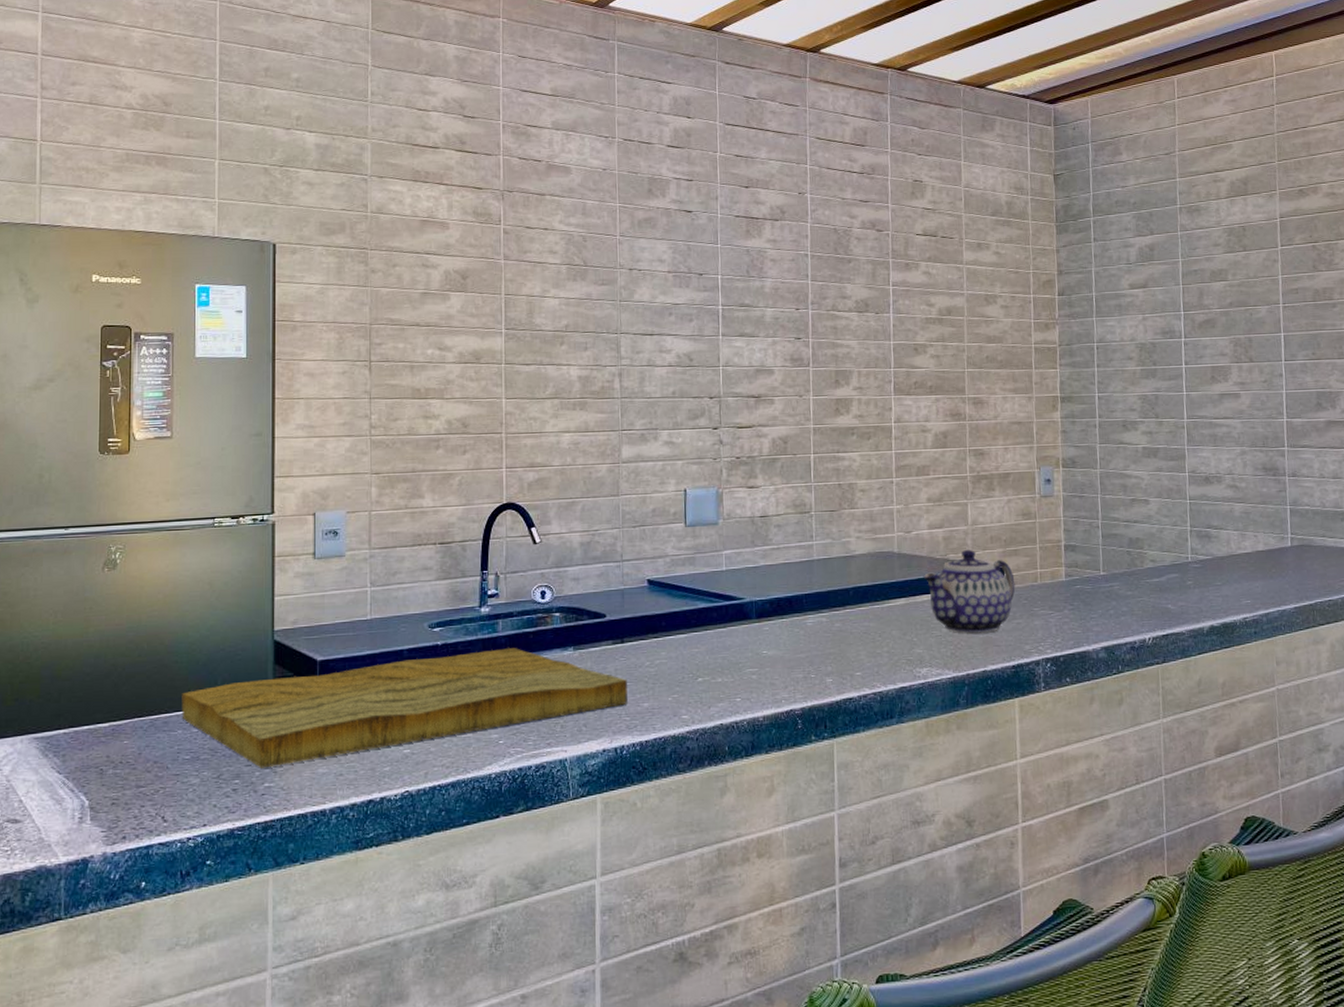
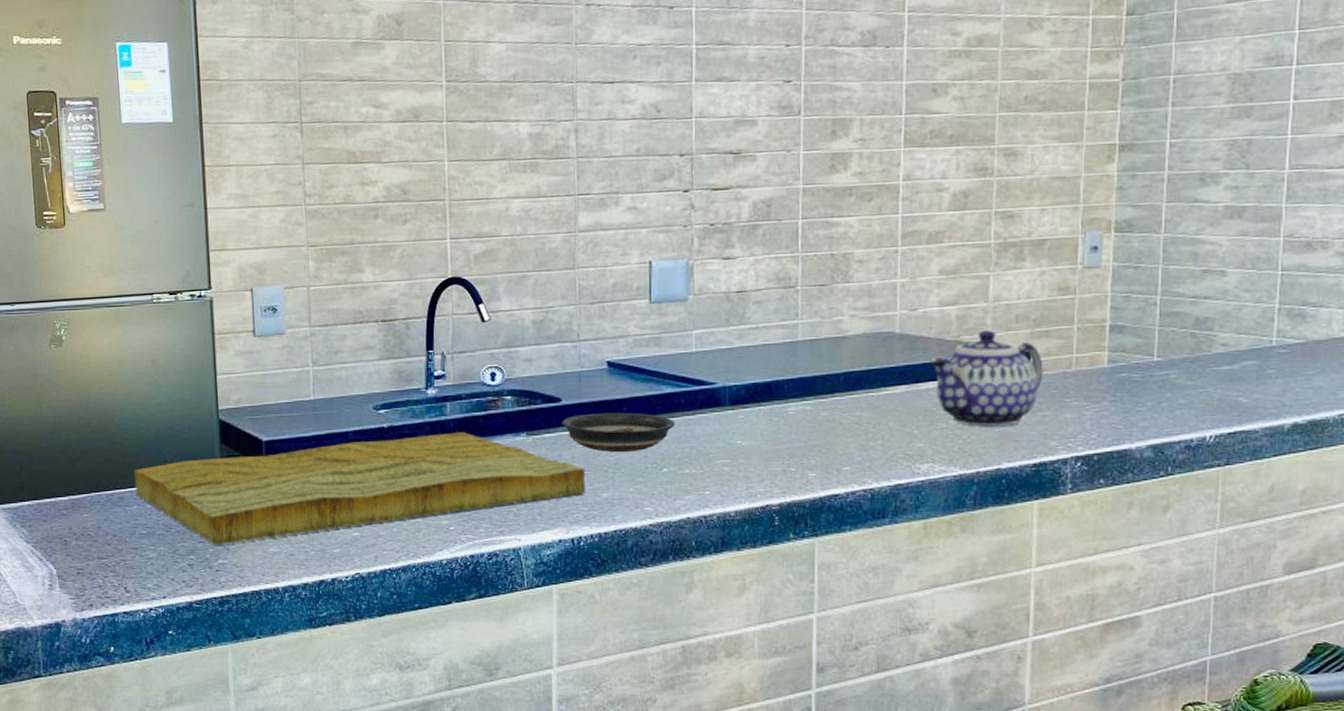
saucer: none [606,626,709,665] -> present [562,412,675,453]

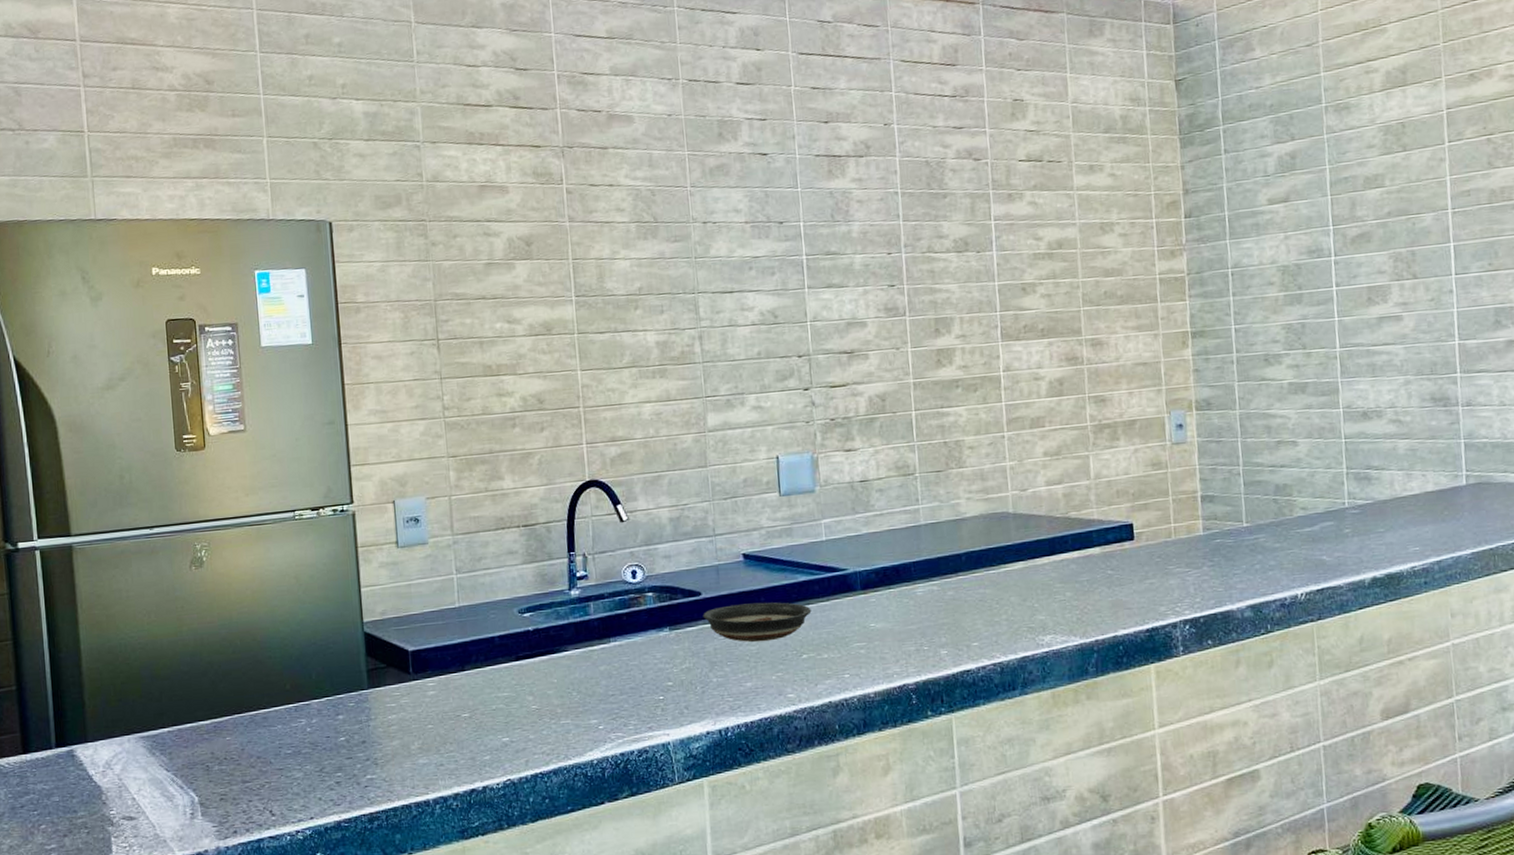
cutting board: present [134,432,585,545] -> none [278,630,730,761]
teapot: present [929,331,1043,427] -> none [1042,506,1147,596]

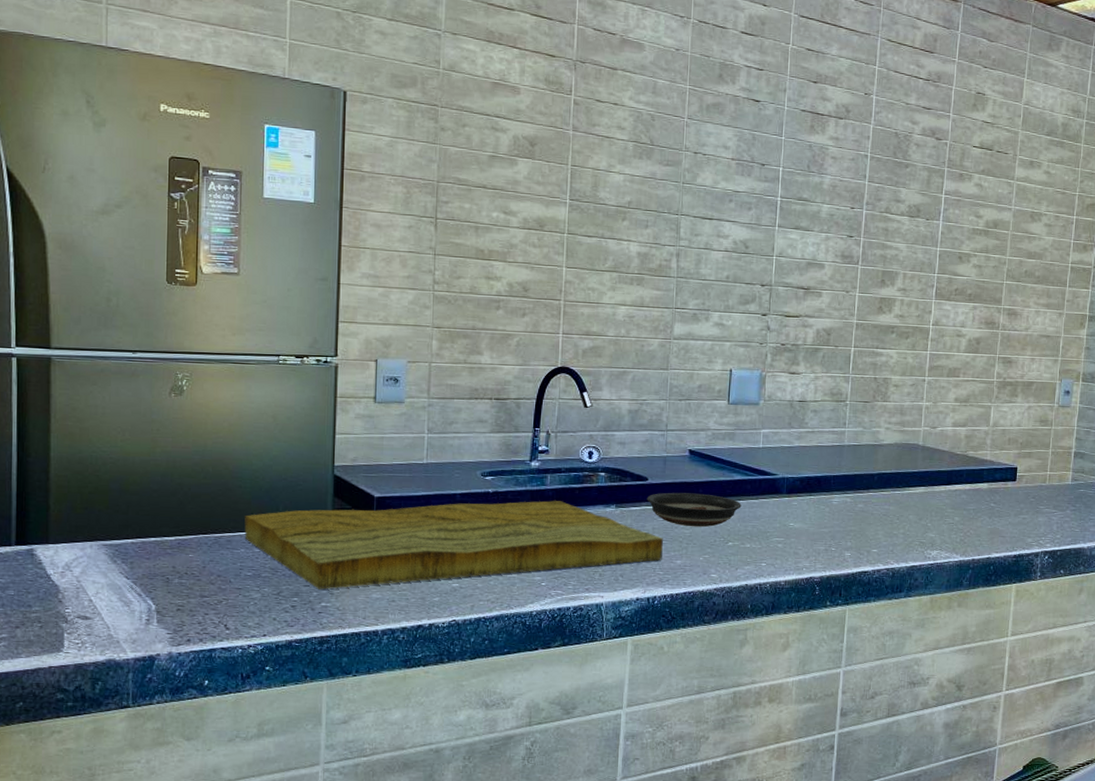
cutting board: none [278,630,730,761] -> present [244,500,663,589]

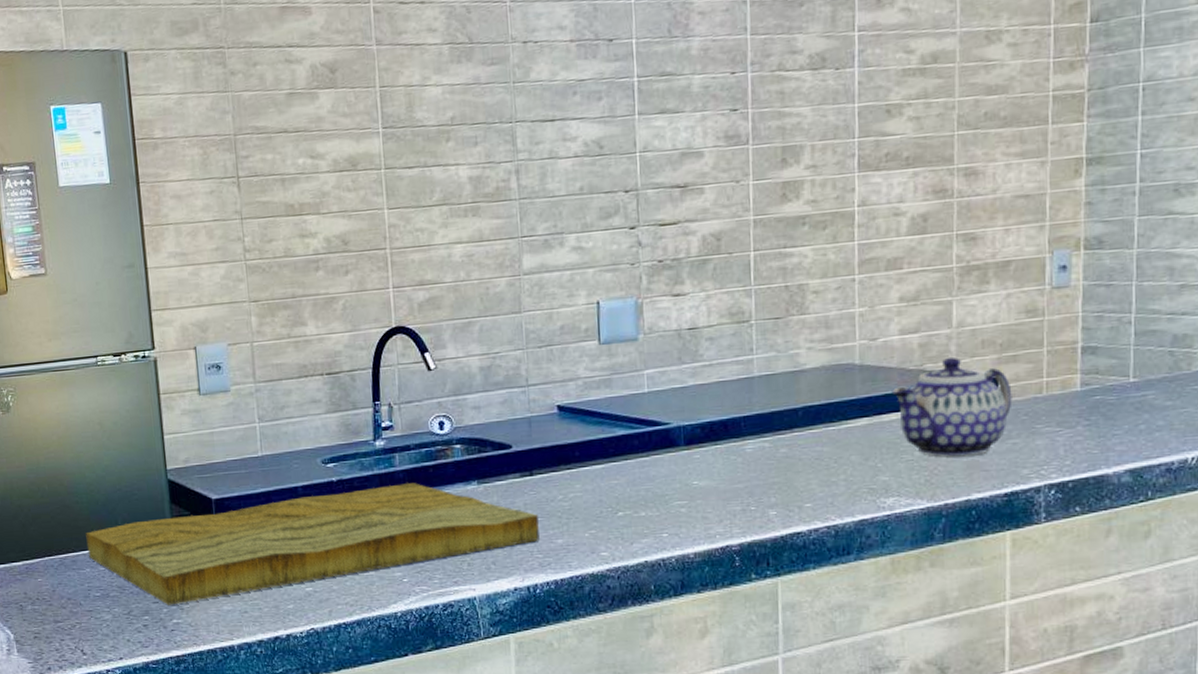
saucer: present [647,492,742,527] -> none [513,456,630,498]
teapot: none [943,449,1026,525] -> present [891,358,1013,457]

